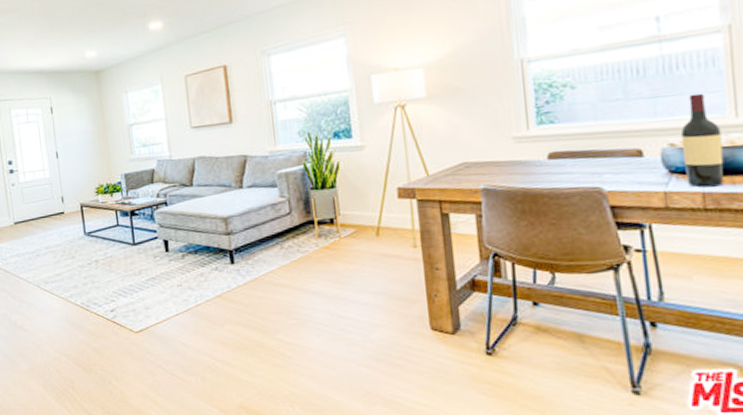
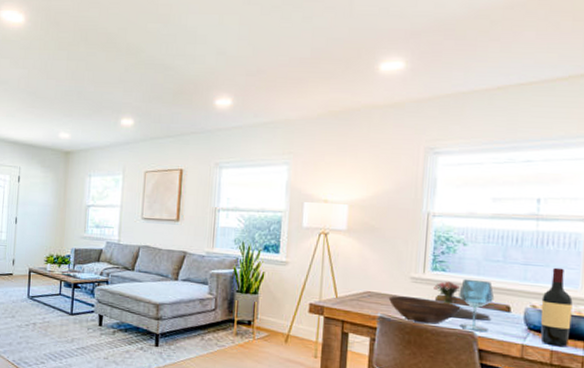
bowl: none [489,158,580,188] -> present [388,296,461,324]
flower arrangement: none [543,134,621,175] -> present [434,281,492,321]
wine glass: none [574,125,621,186] -> present [459,278,495,332]

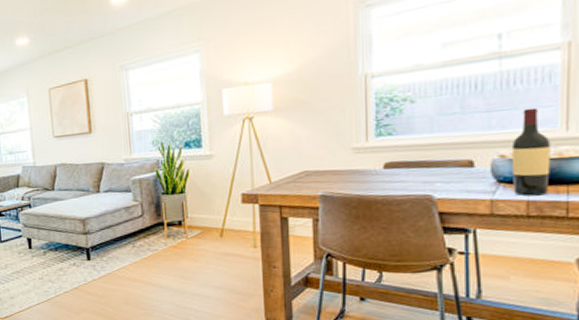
bowl: present [388,296,461,324] -> none [328,167,414,195]
flower arrangement: present [434,281,492,321] -> none [380,145,452,184]
wine glass: present [459,278,495,332] -> none [410,137,454,194]

